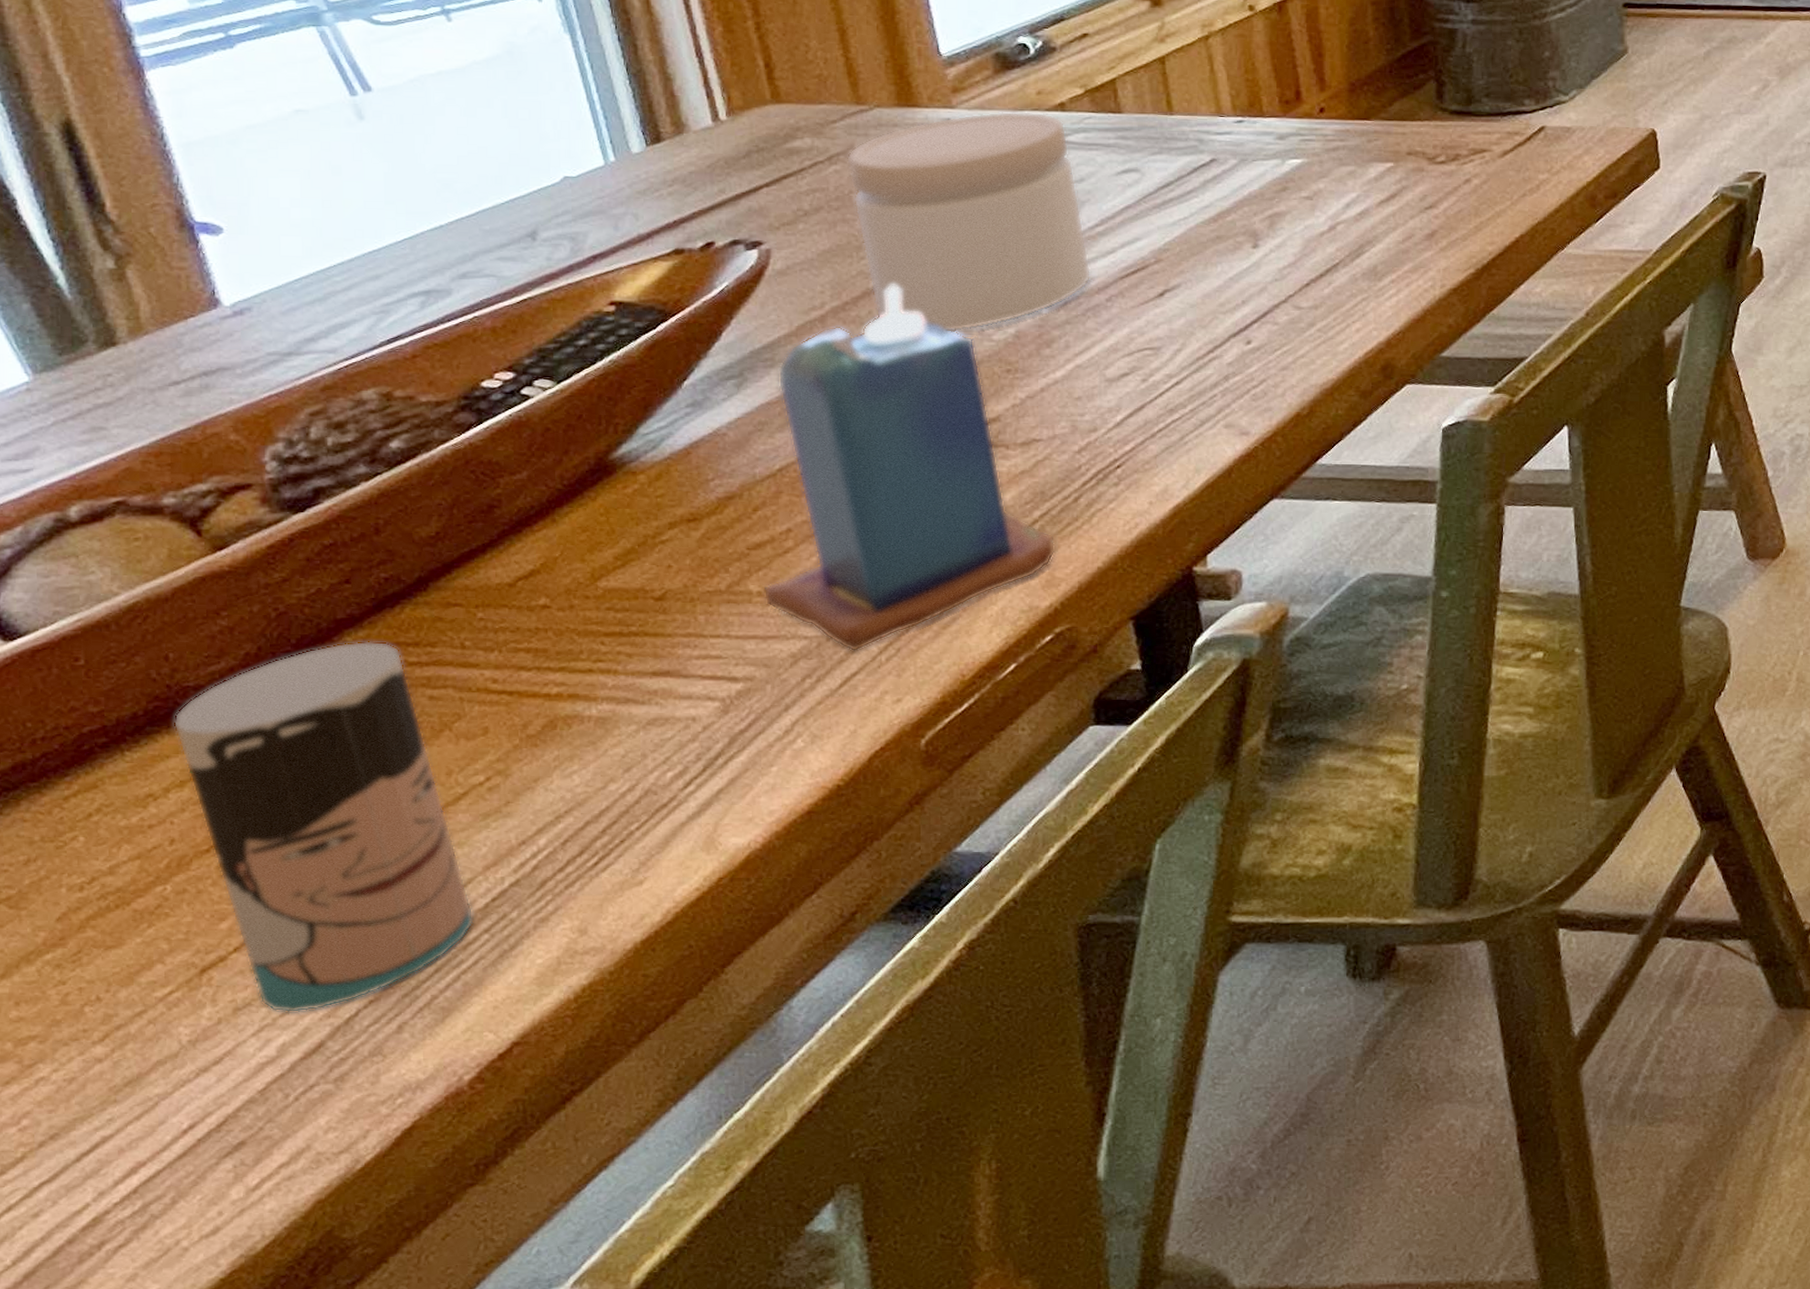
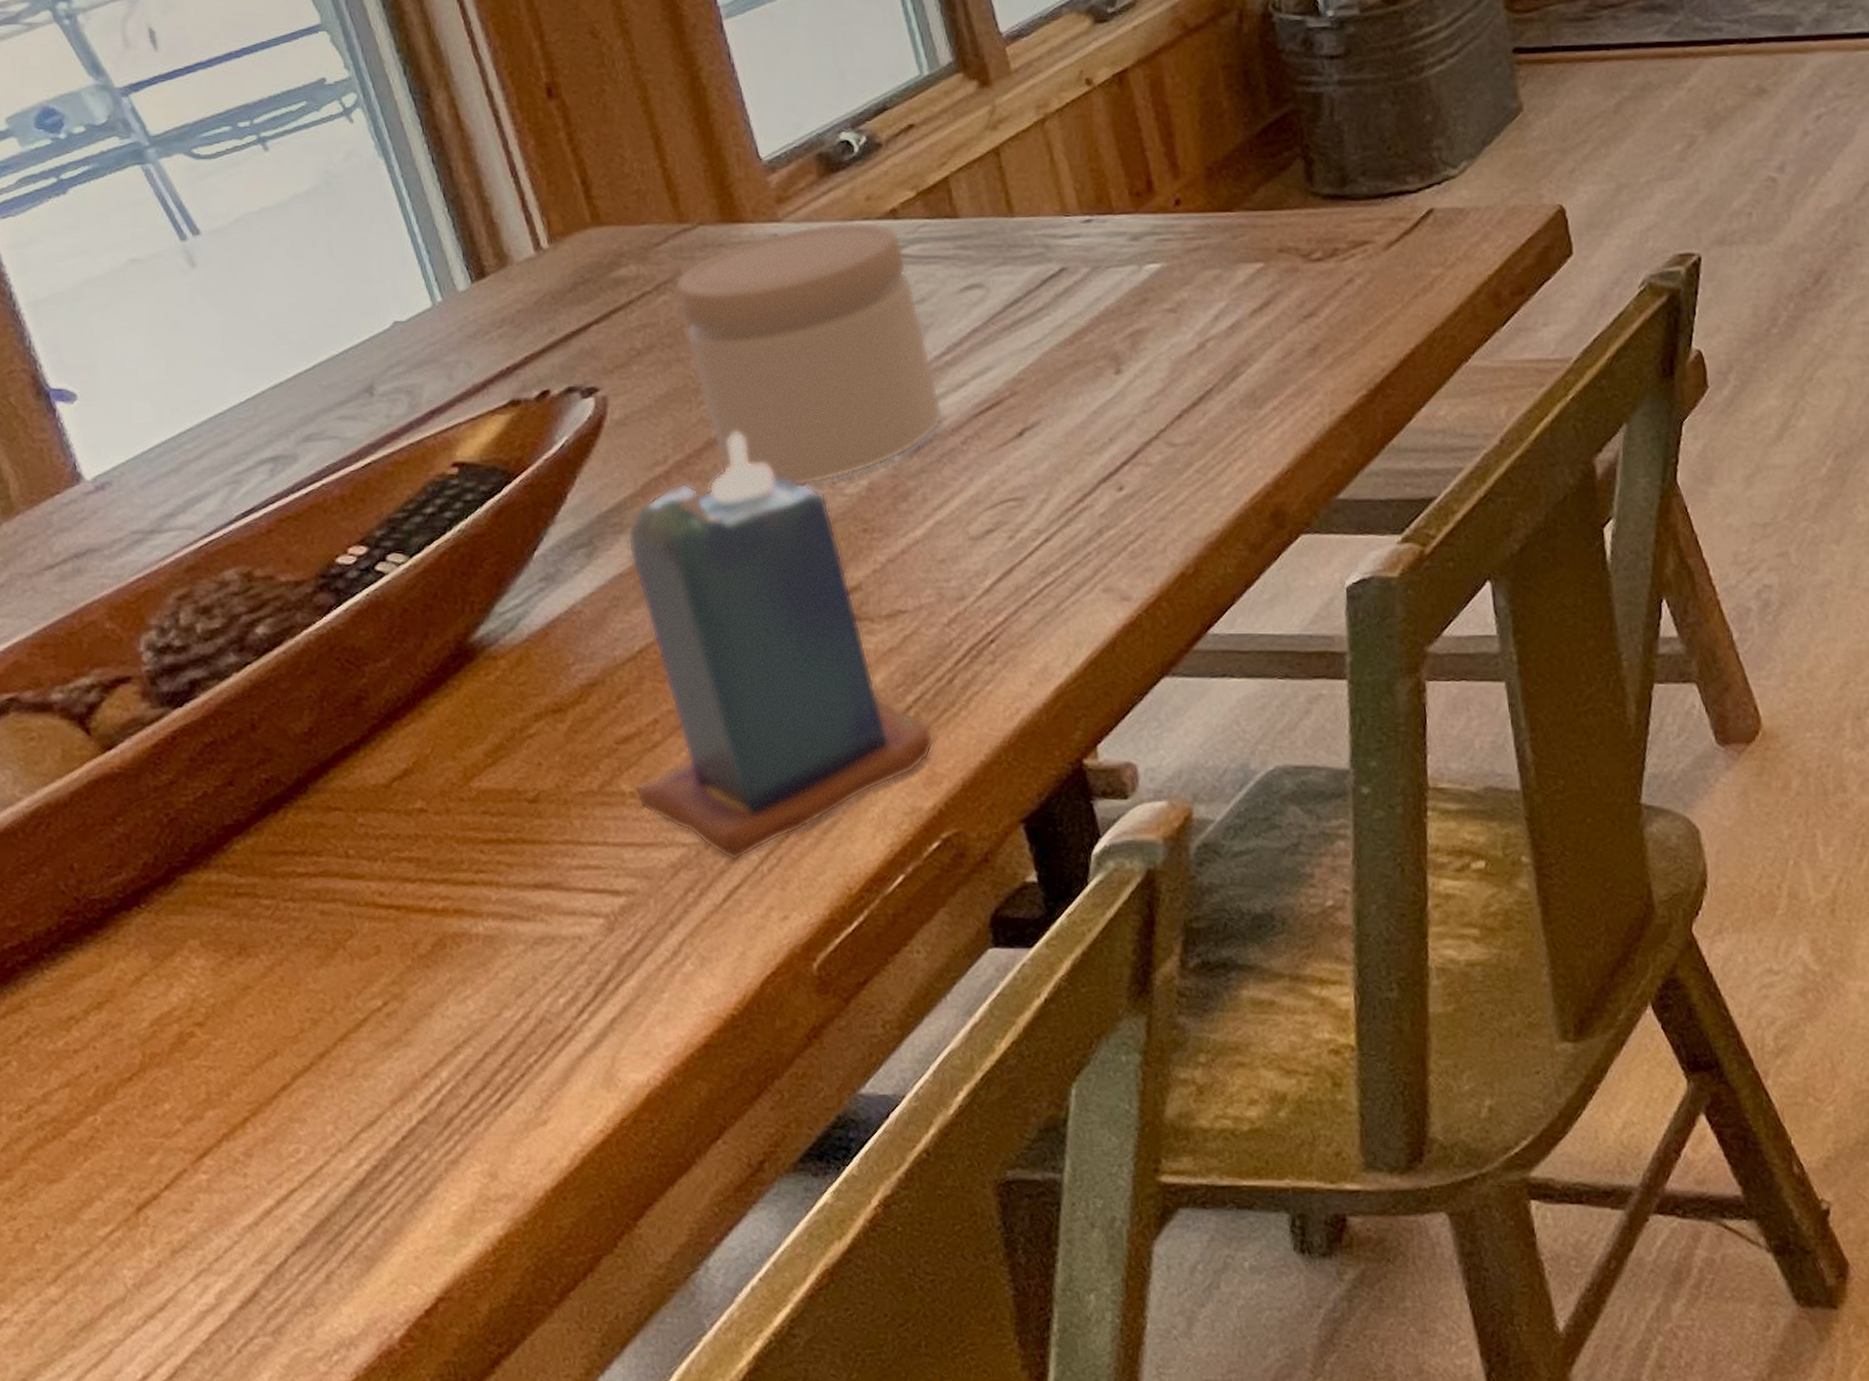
cup: present [173,641,474,1013] -> none [84,849,387,1258]

